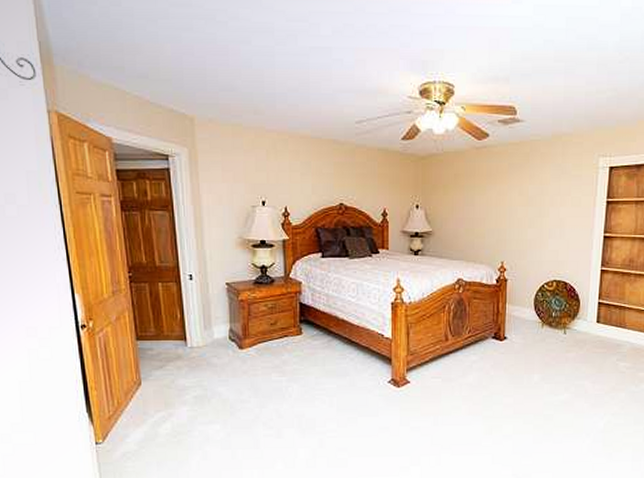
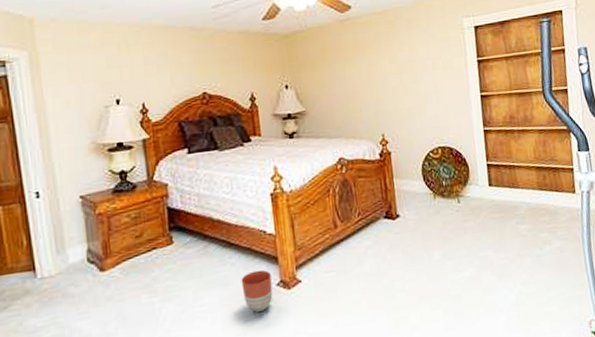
planter: none [357,367,384,402] -> present [241,270,273,312]

